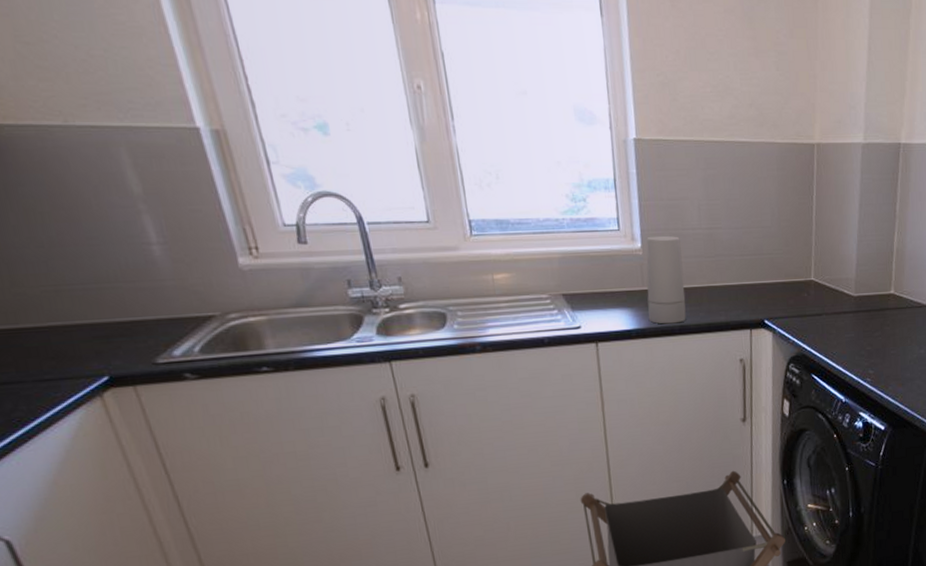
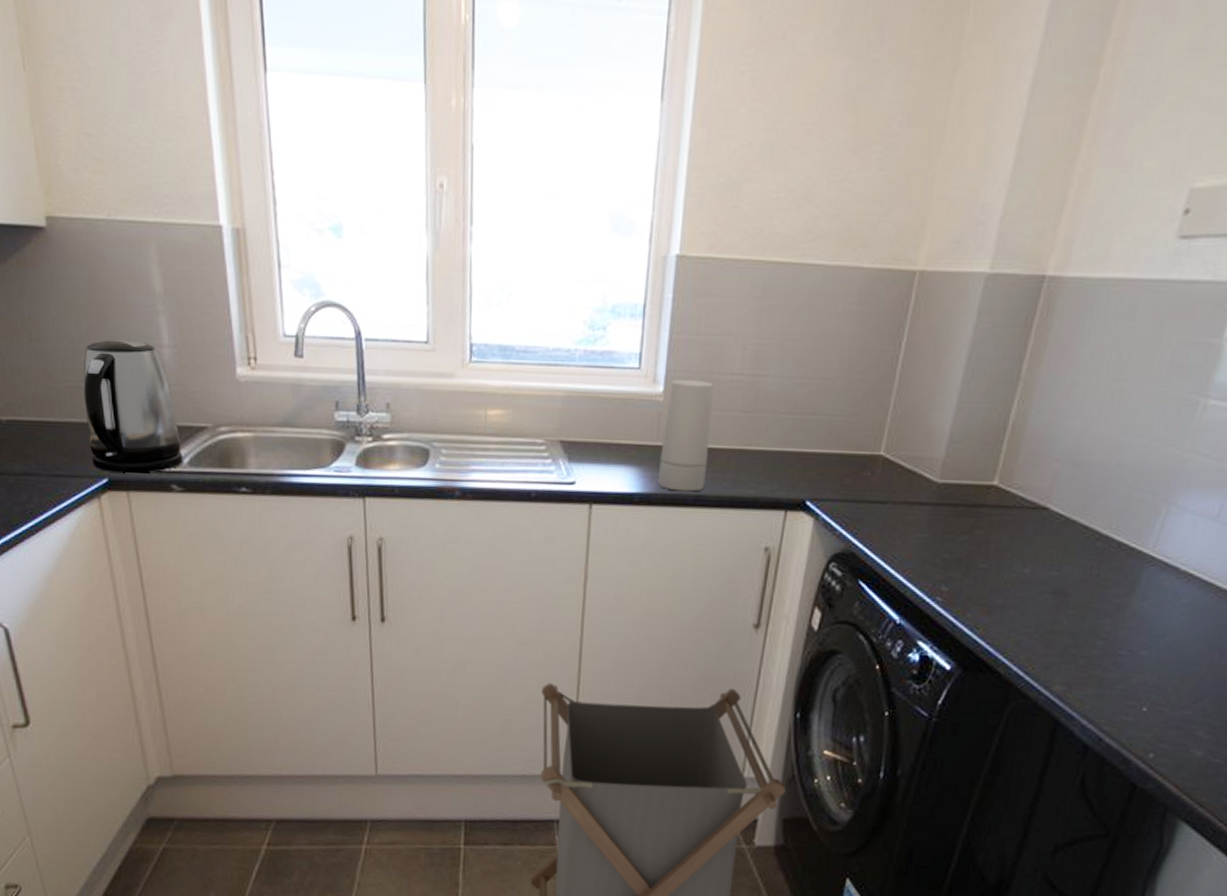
kettle: none [58,239,194,370] -> present [83,338,184,473]

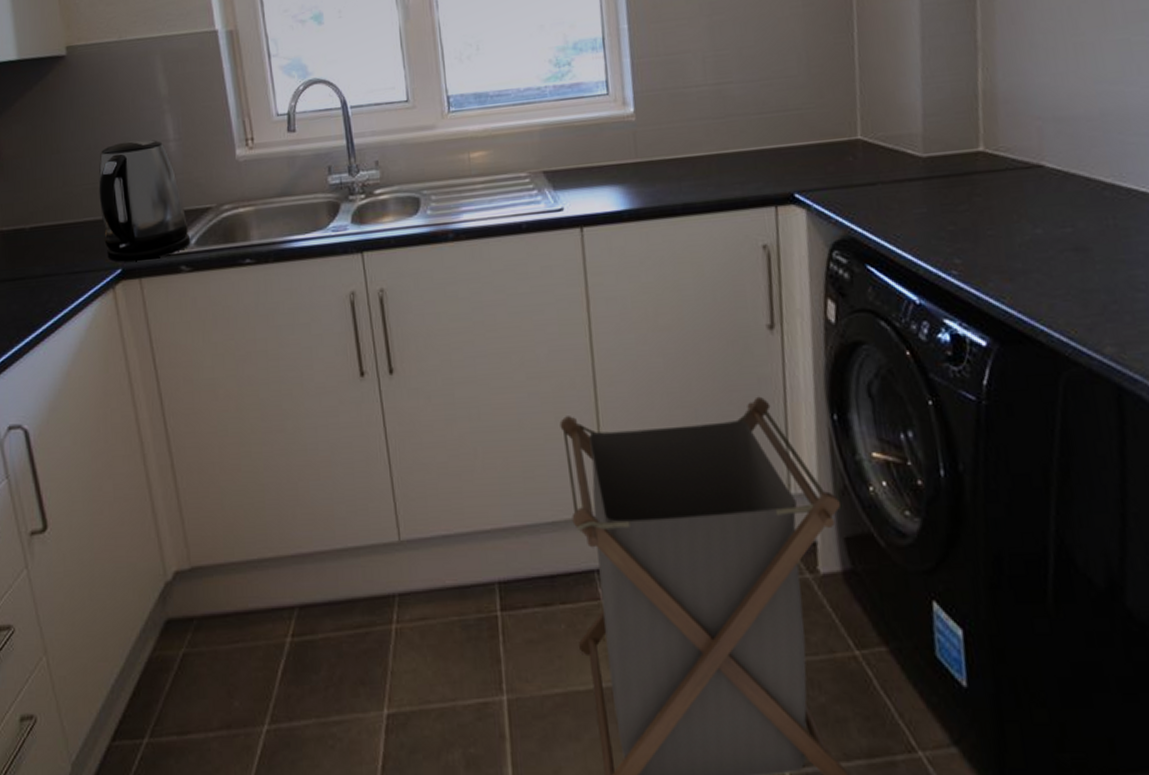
canister: present [657,379,713,492] -> none [640,96,691,203]

